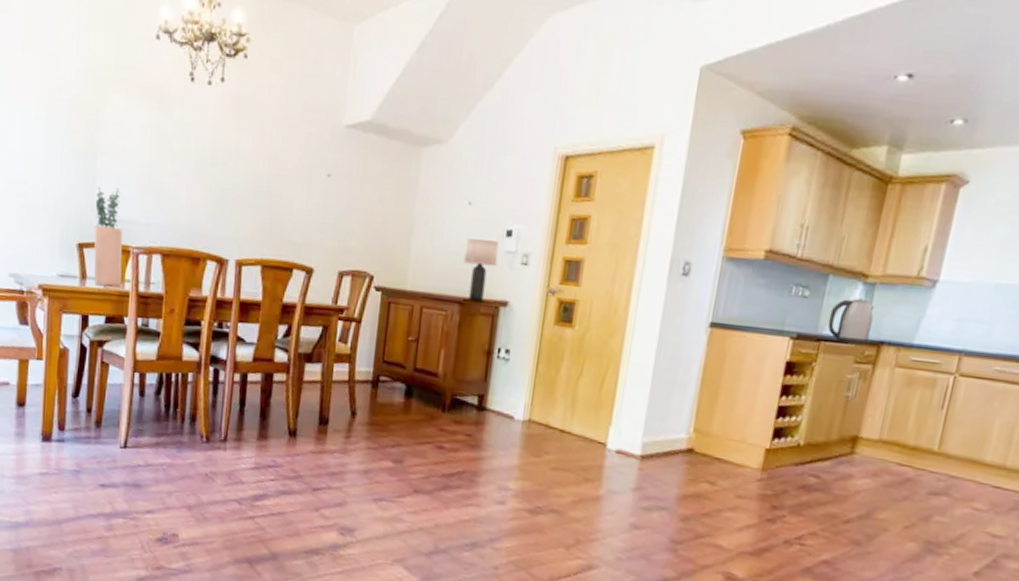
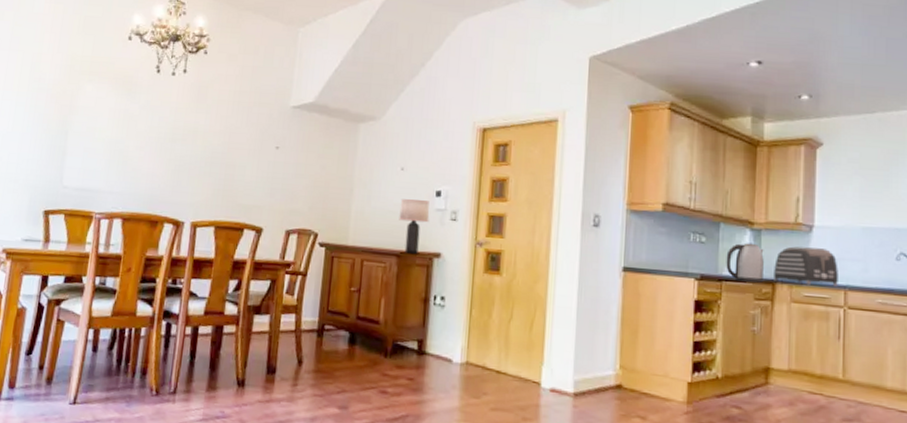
vase: present [93,186,123,287] -> none [56,160,88,249]
toaster: none [880,303,958,351] -> present [774,246,838,286]

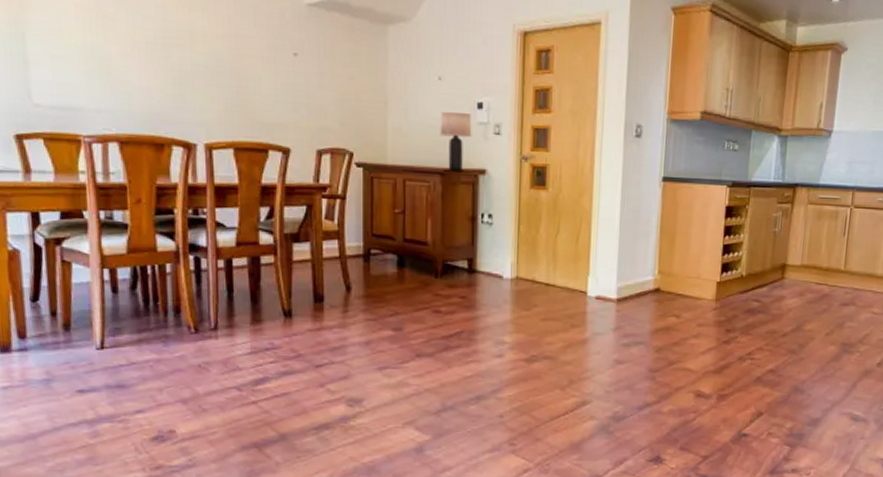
kettle: present [726,243,764,283] -> none [755,149,789,187]
toaster: present [774,246,838,286] -> none [795,151,850,188]

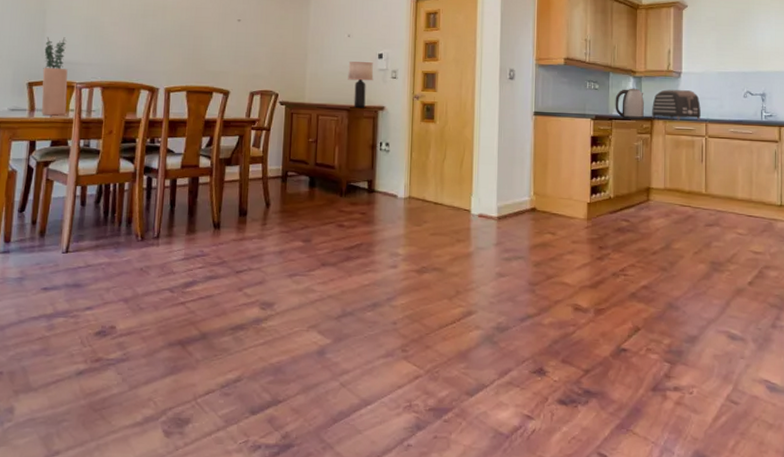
vase: none [31,71,74,180] -> present [41,36,68,116]
kettle: none [755,149,789,187] -> present [615,88,644,120]
toaster: none [795,151,850,188] -> present [652,89,701,120]

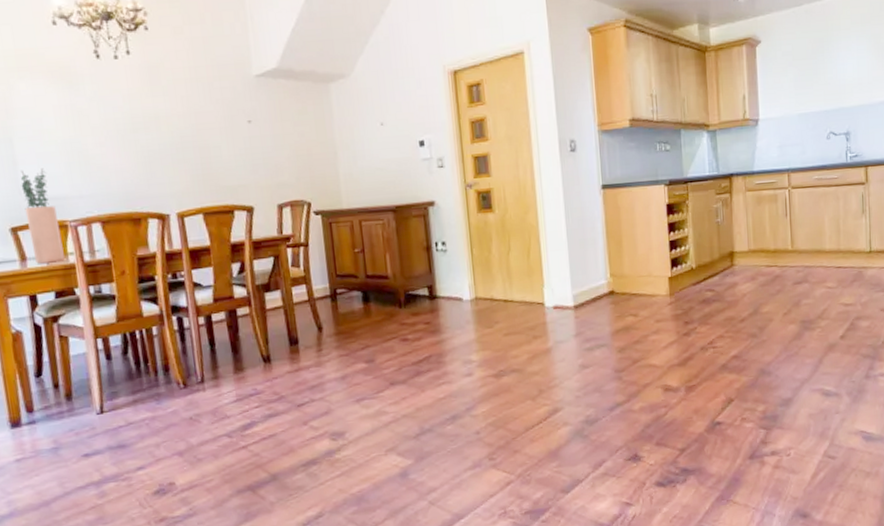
table lamp: present [348,61,374,109] -> none [386,152,418,208]
kettle: present [615,88,644,120] -> none [689,144,722,181]
toaster: present [652,89,701,120] -> none [729,139,782,175]

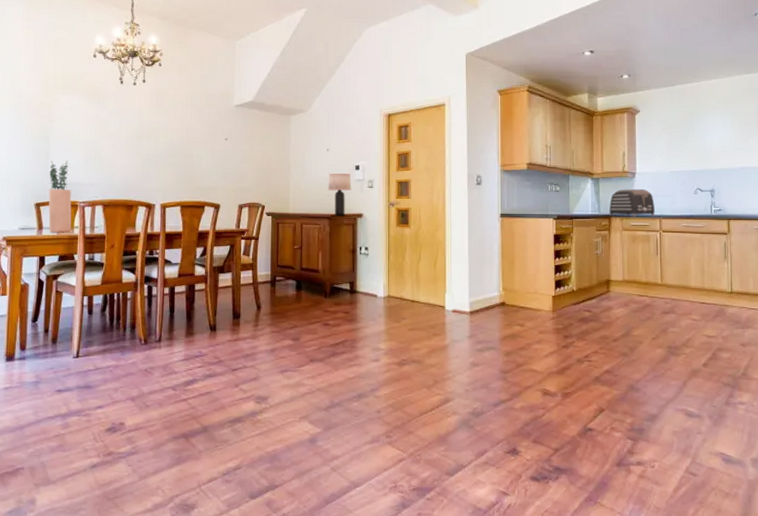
table lamp: none [386,152,418,208] -> present [328,174,352,217]
toaster: none [729,139,782,175] -> present [609,189,655,217]

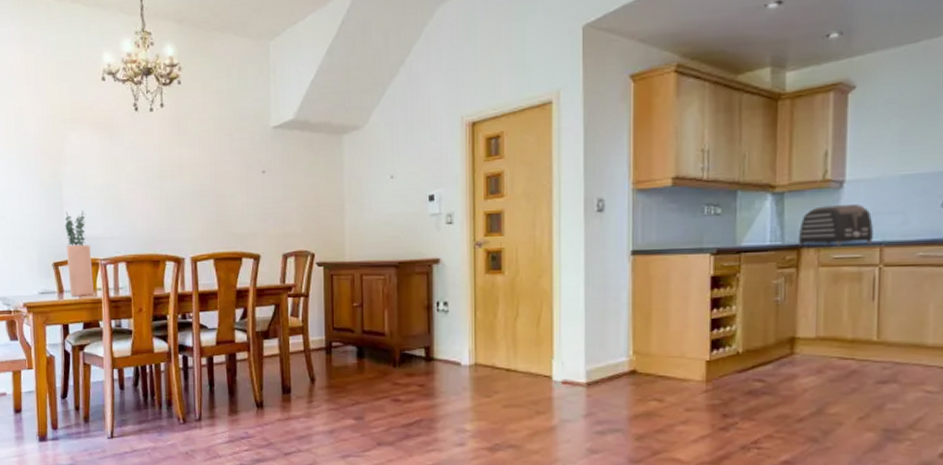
table lamp: present [328,174,352,217] -> none [393,207,425,264]

